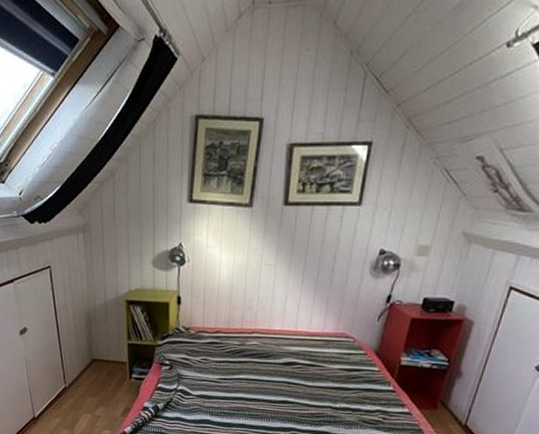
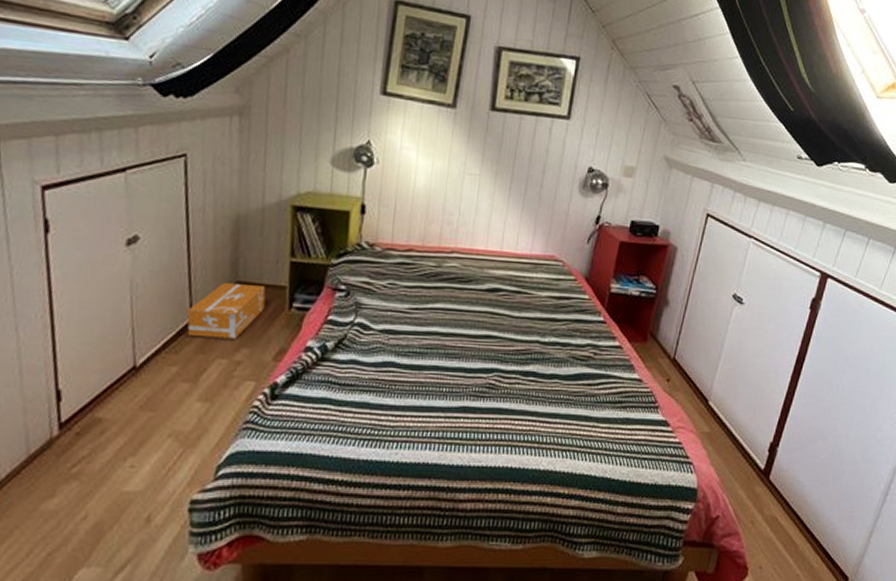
shoe box: none [62,360,113,400] -> present [187,283,266,339]

